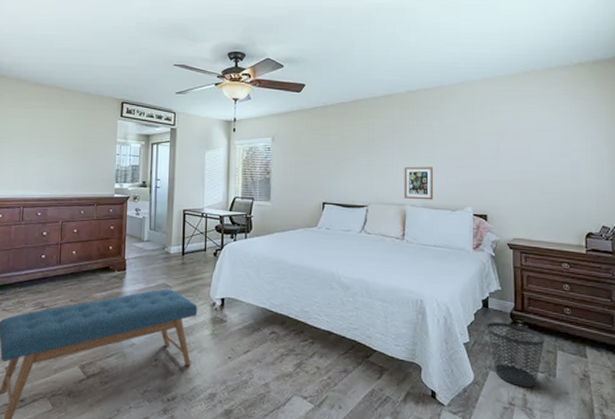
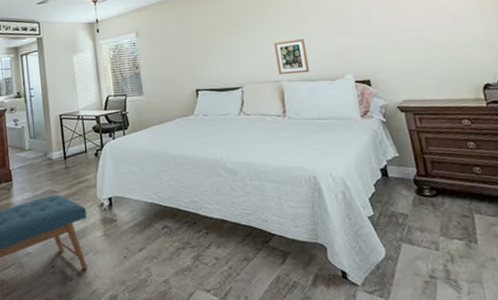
wastebasket: present [487,322,545,388] -> none [390,190,458,258]

